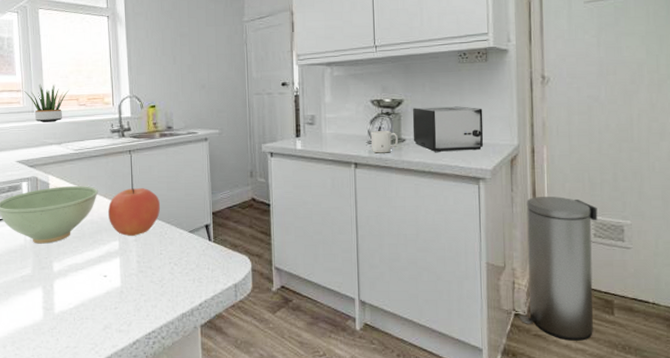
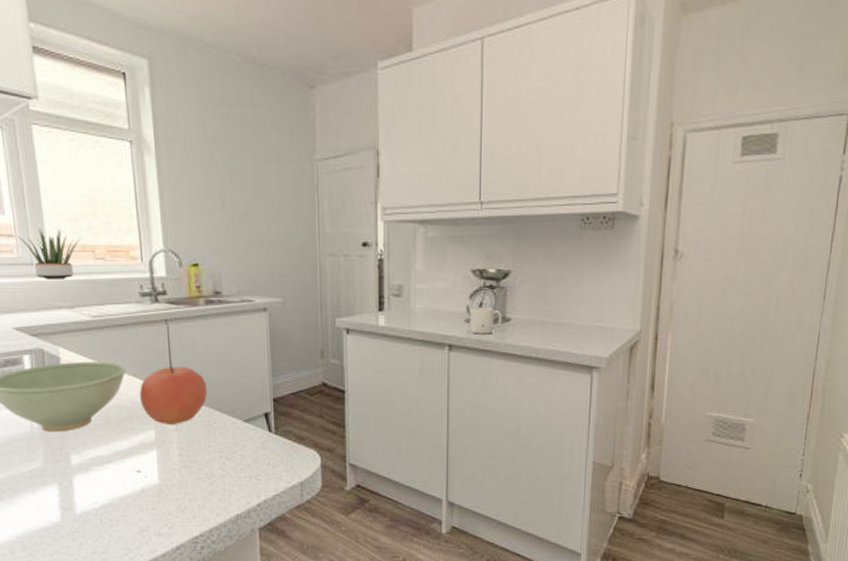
toaster: present [412,106,484,153] -> none [519,281,604,336]
pedal bin: present [519,196,598,341] -> none [624,390,720,545]

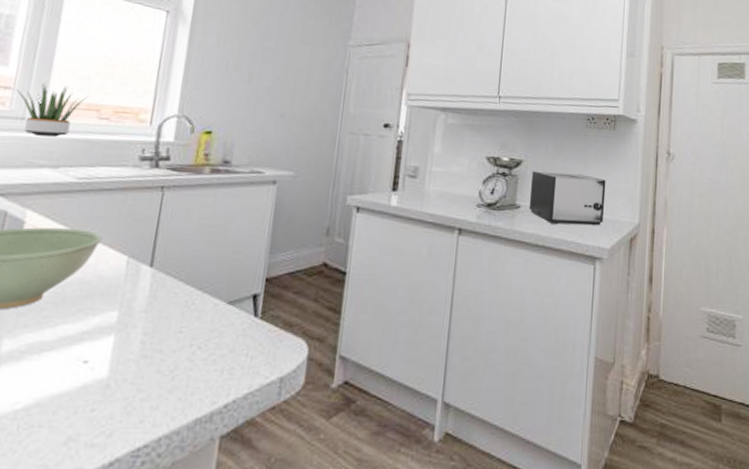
fruit: present [139,367,208,424] -> none [109,238,194,305]
mug: present [469,306,503,334] -> none [480,192,513,220]
toaster: none [519,281,604,336] -> present [529,171,606,226]

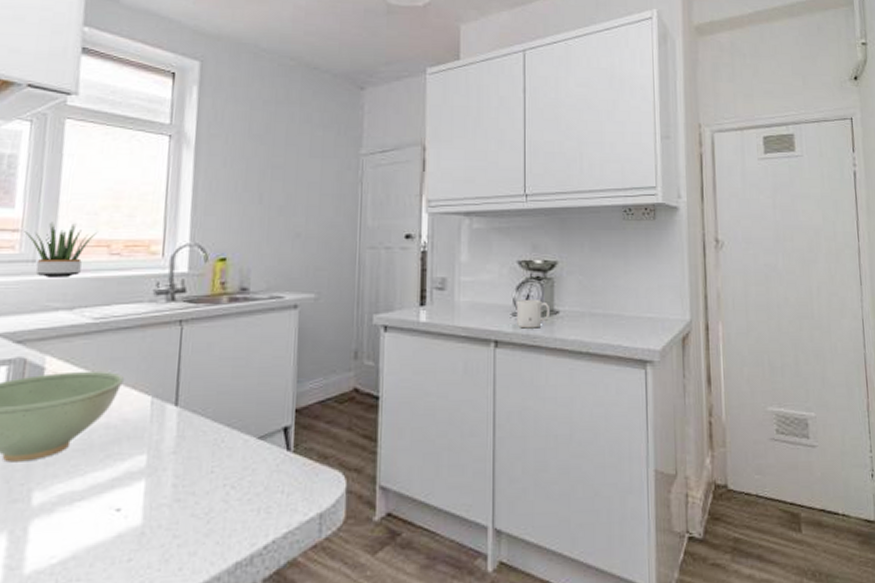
mug: none [480,192,513,220] -> present [516,299,551,329]
toaster: present [529,171,606,226] -> none [568,272,652,329]

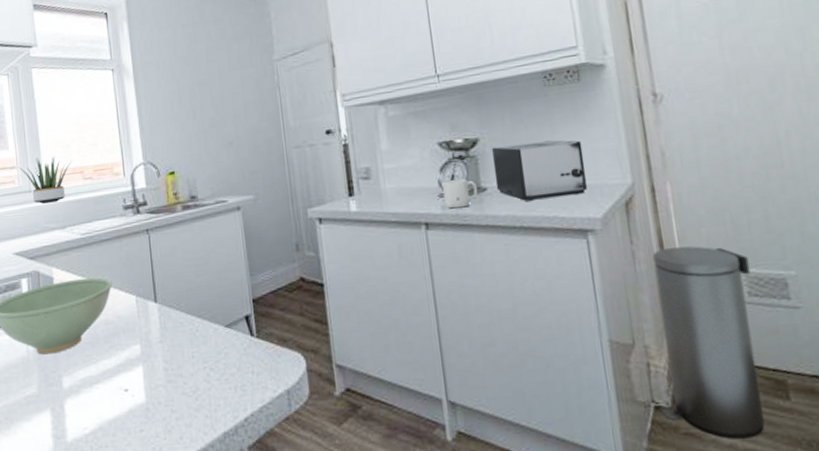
toaster: none [568,272,652,329] -> present [492,140,587,202]
pedal bin: none [694,384,780,570] -> present [652,246,765,439]

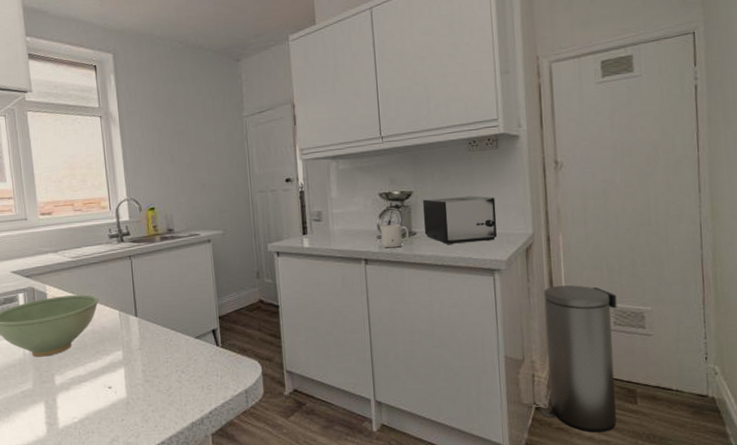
potted plant: present [19,156,71,205] -> none [16,190,63,231]

